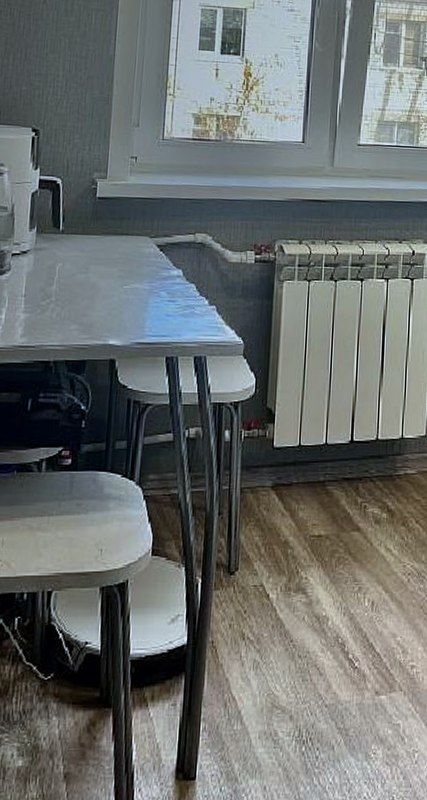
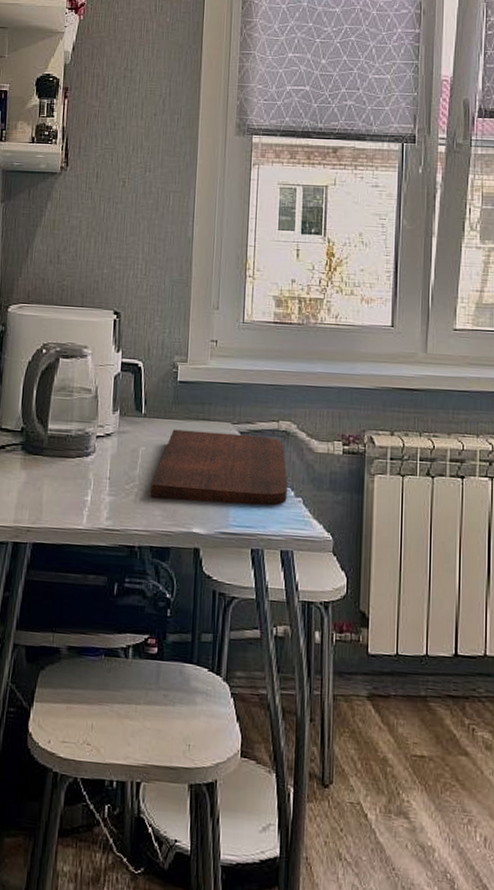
cutting board: none [67,244,202,315] -> present [150,429,288,506]

